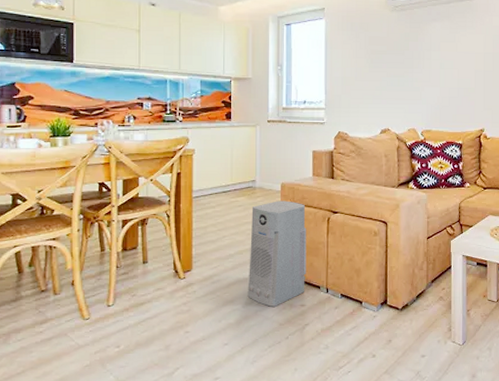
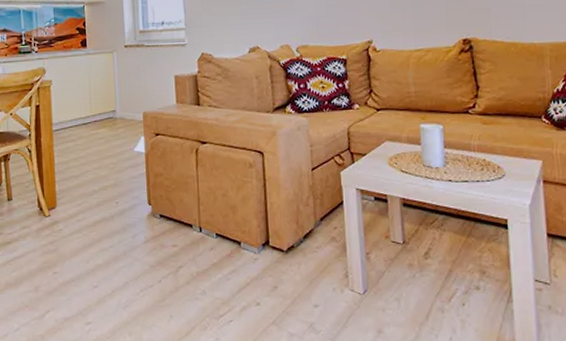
air purifier: present [247,201,307,307] -> none [113,131,176,247]

